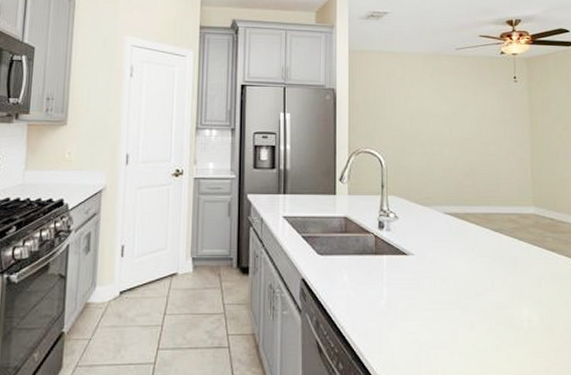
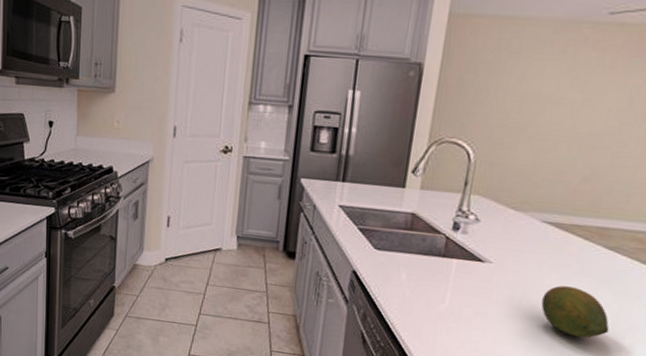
fruit: none [457,268,511,314] -> present [541,285,610,338]

